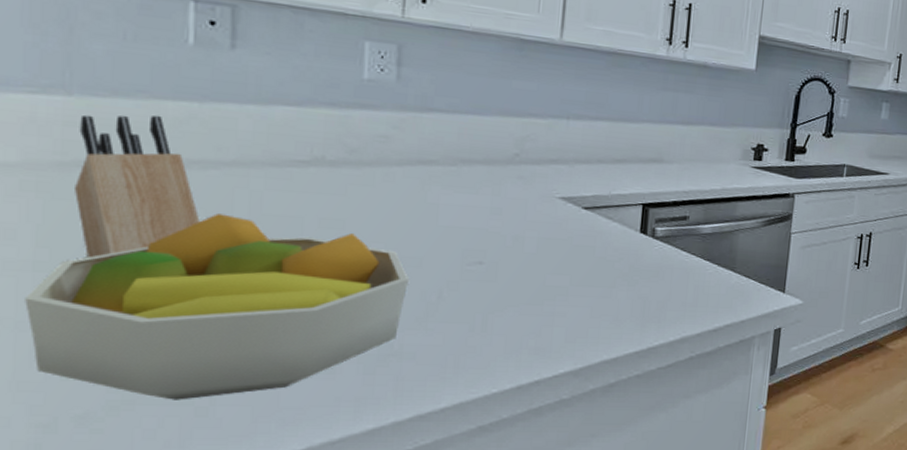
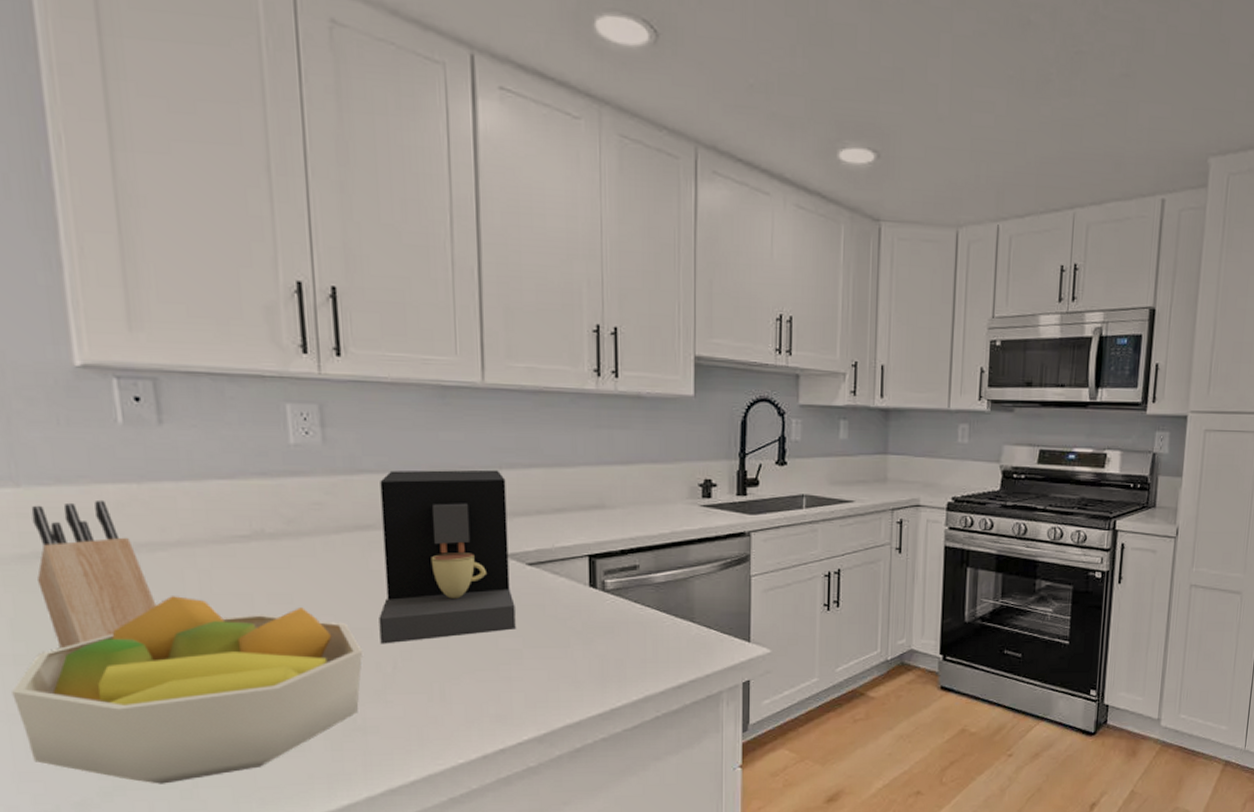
coffee maker: none [428,112,572,274] -> present [379,469,516,644]

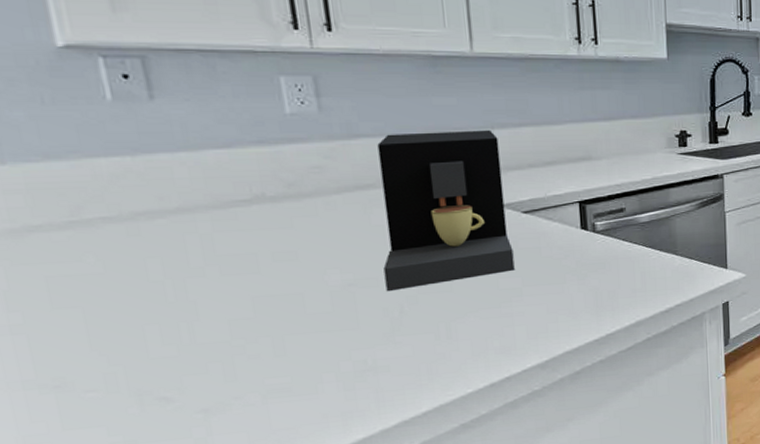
fruit bowl: present [12,596,363,784] -> none [10,259,370,436]
knife block: present [31,499,157,649] -> none [18,173,159,316]

